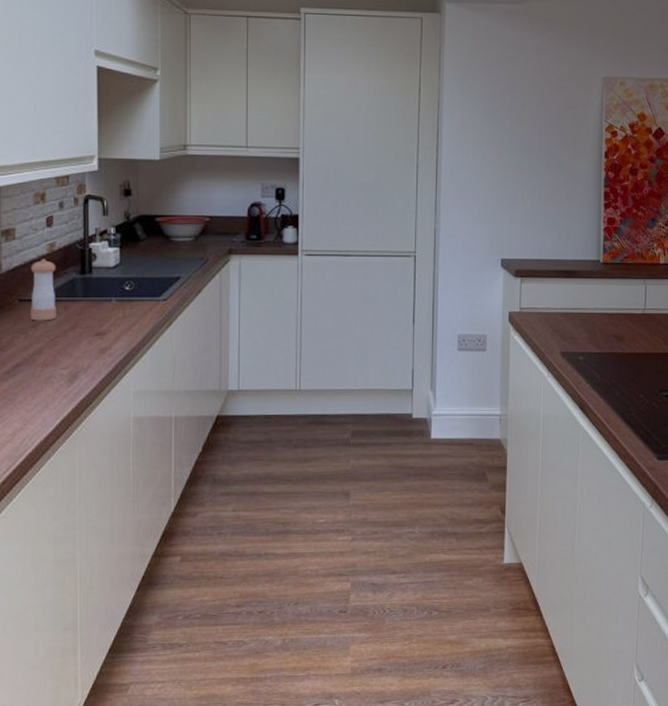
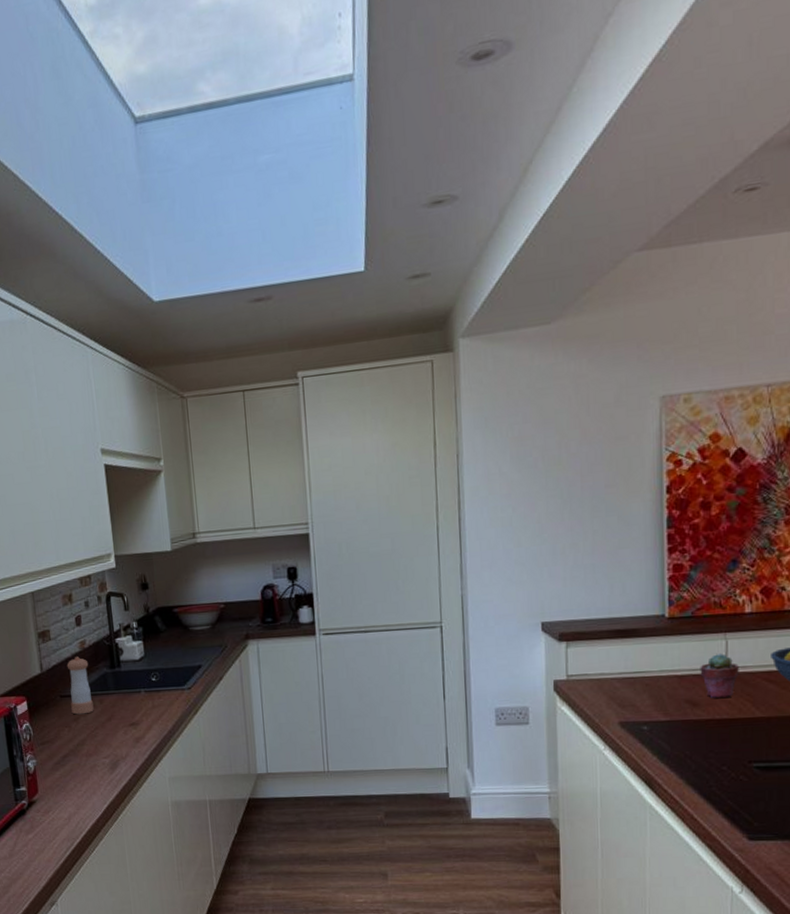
potted succulent: none [625,297,654,334] -> present [700,654,739,698]

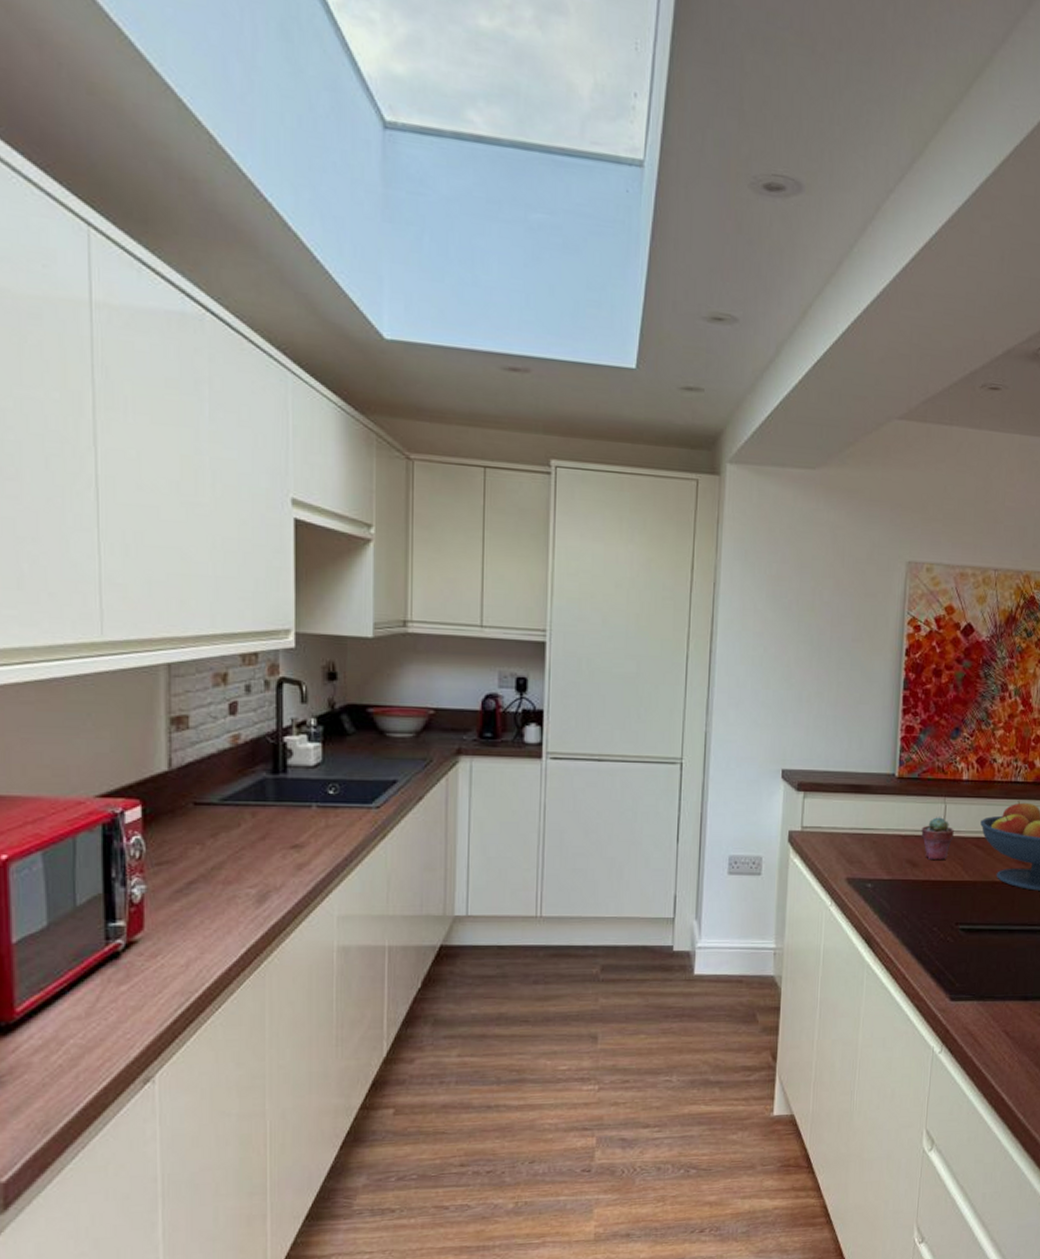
pepper shaker: present [66,656,94,715] -> none [208,754,242,829]

